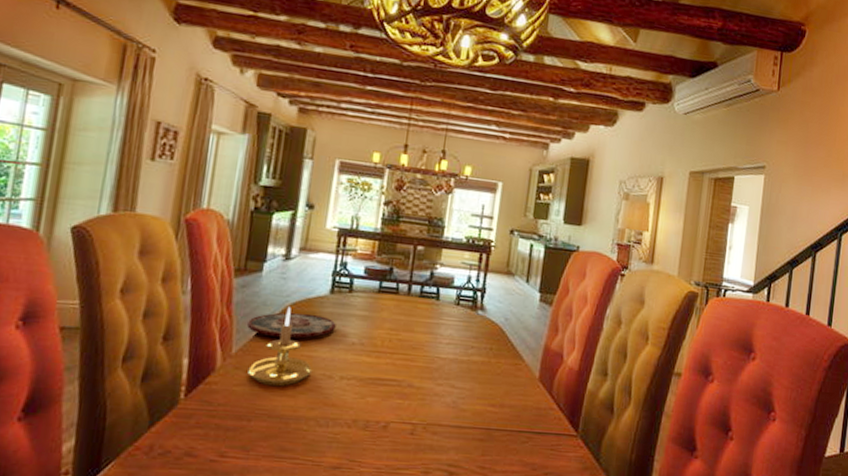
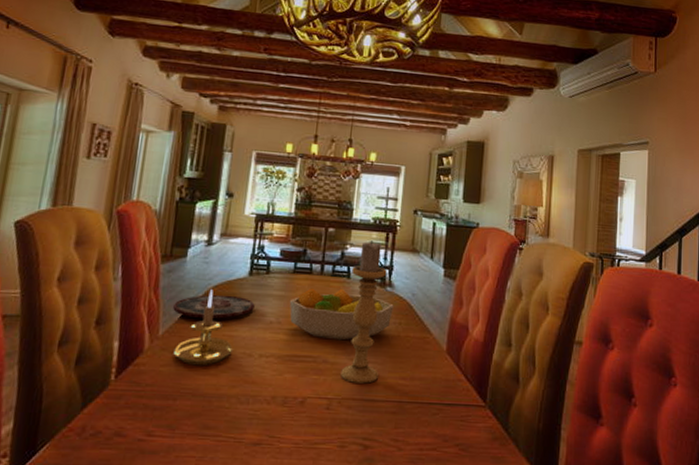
fruit bowl: none [373,308,485,365] -> present [289,288,394,341]
candle holder: none [426,261,479,410] -> present [341,241,387,384]

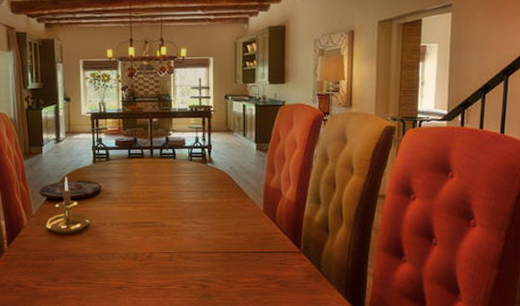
fruit bowl: present [289,288,394,341] -> none [128,167,215,208]
candle holder: present [341,241,387,384] -> none [177,126,208,240]

